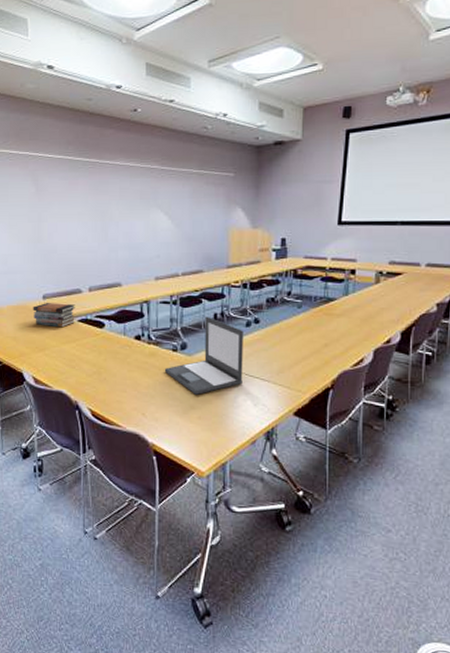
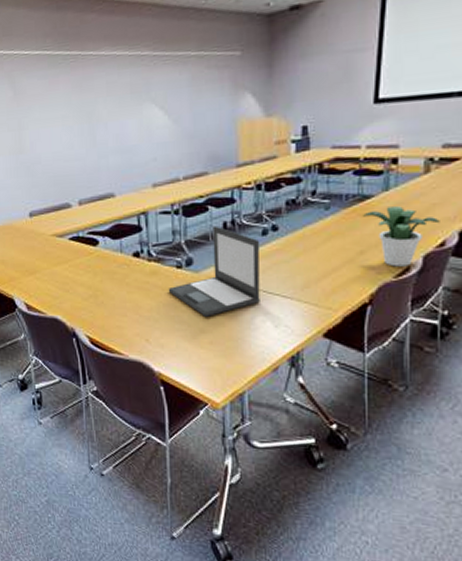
book stack: present [33,303,75,328] -> none [19,220,66,248]
potted plant: none [328,309,387,358] -> present [363,206,440,267]

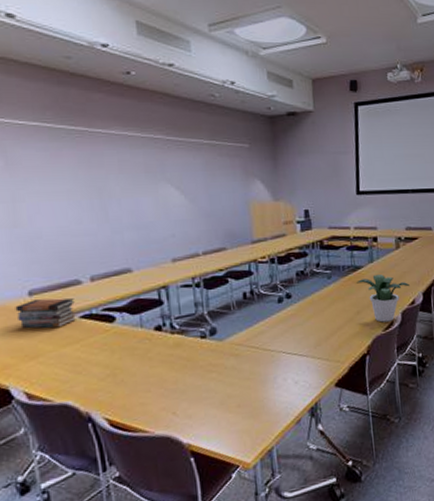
book stack: none [19,220,66,248] -> present [15,298,76,329]
laptop: present [168,225,260,317] -> none [193,296,281,382]

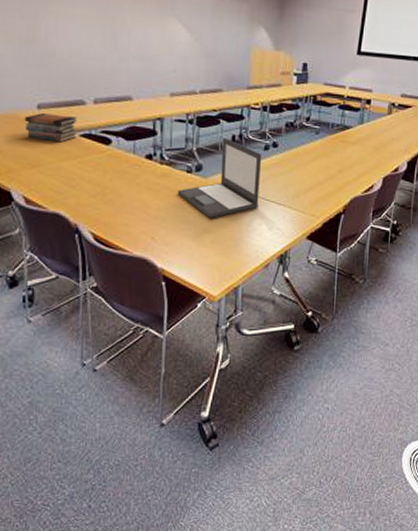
laptop: none [193,296,281,382] -> present [177,137,262,218]
potted plant: present [357,274,410,322] -> none [344,137,396,185]

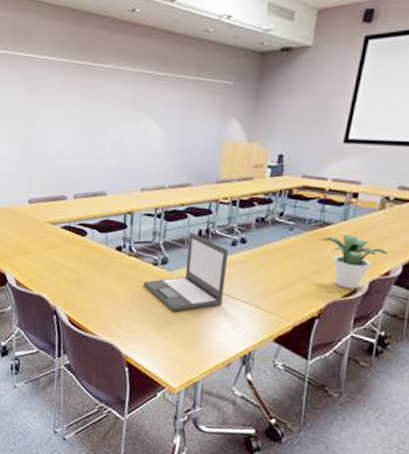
book stack: present [24,113,77,143] -> none [18,207,60,233]
potted plant: none [344,137,396,185] -> present [322,235,388,289]

